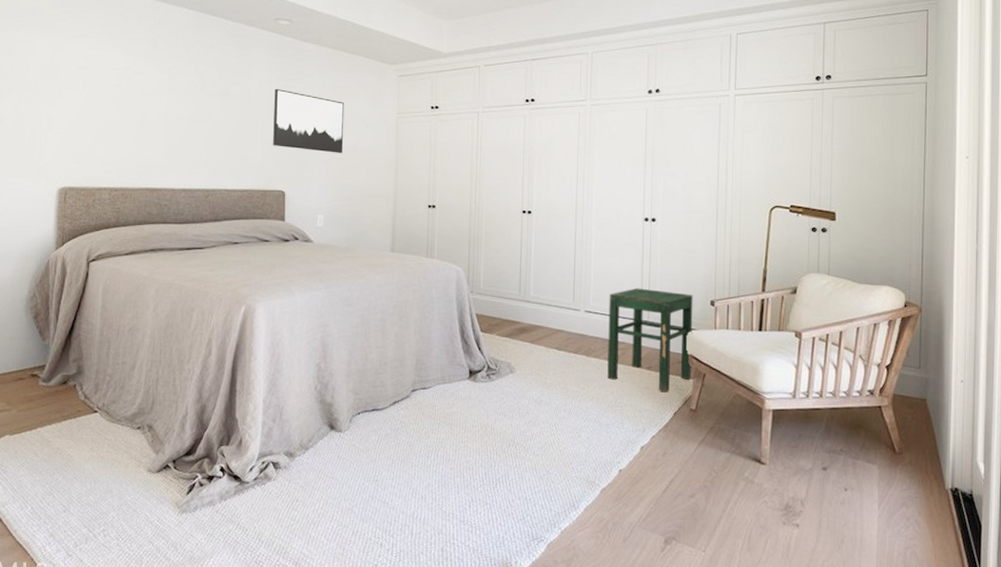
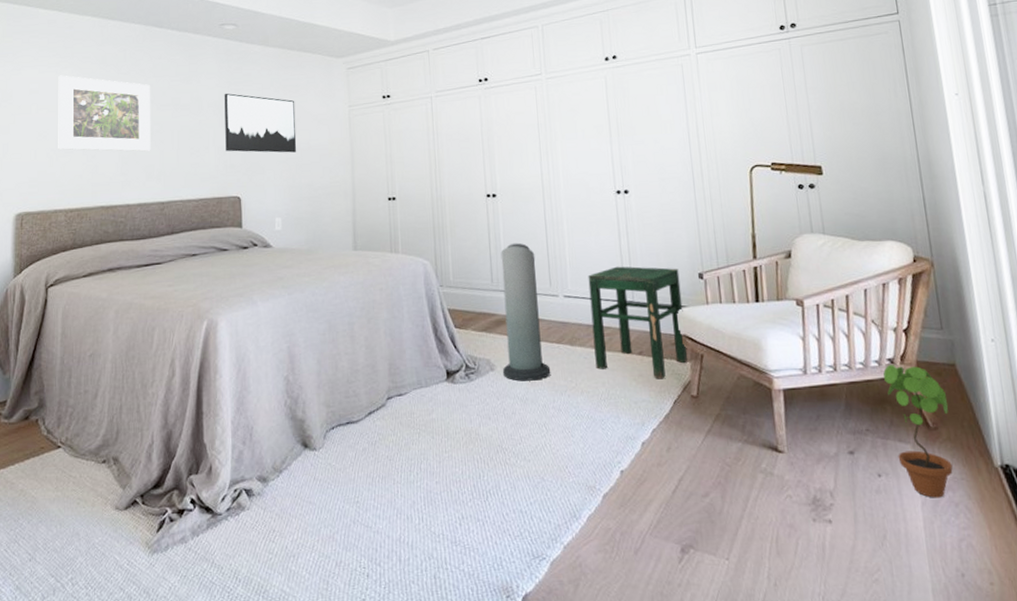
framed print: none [104,54,200,138] -> present [58,75,151,151]
air purifier: none [521,258,566,385] -> present [501,242,551,381]
potted plant: none [862,396,915,512] -> present [883,365,953,498]

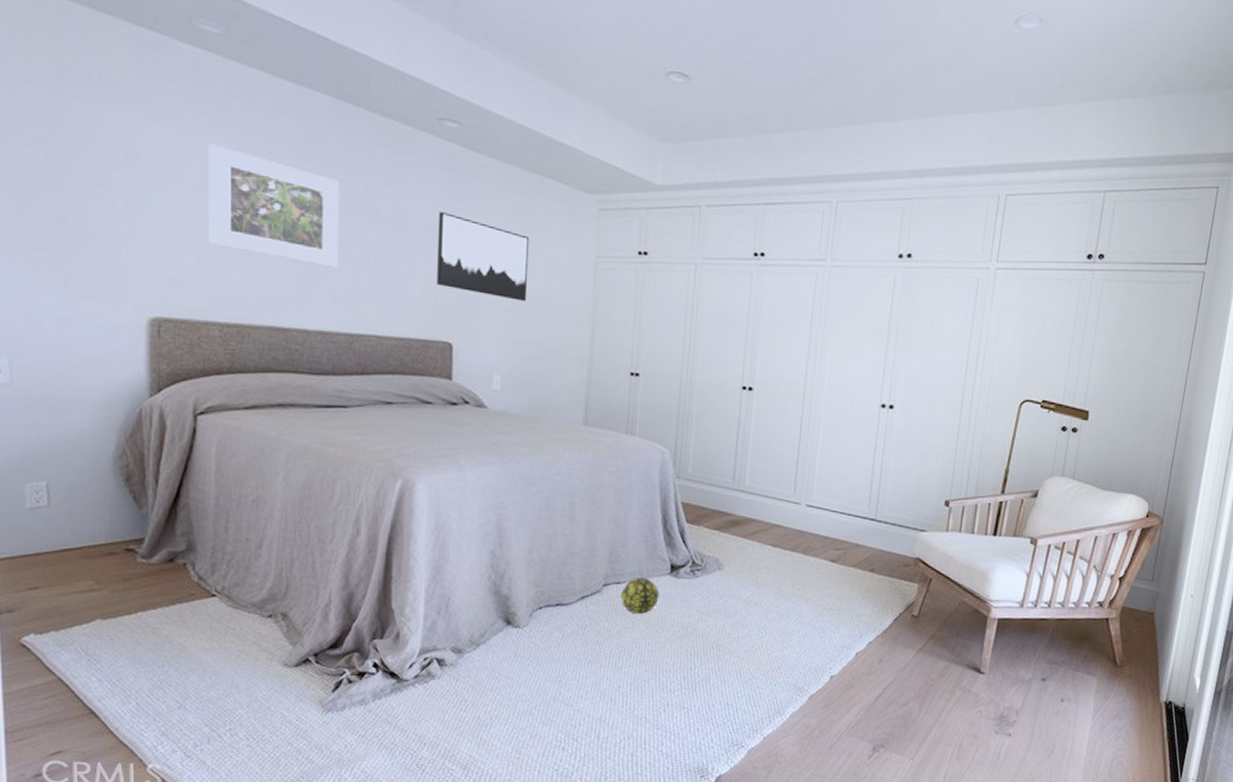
decorative ball: none [404,386,440,424] -> present [621,577,660,614]
air purifier: present [501,242,551,381] -> none [729,442,784,585]
stool: present [588,266,688,379] -> none [825,482,927,597]
potted plant: present [883,365,953,498] -> none [1082,607,1139,723]

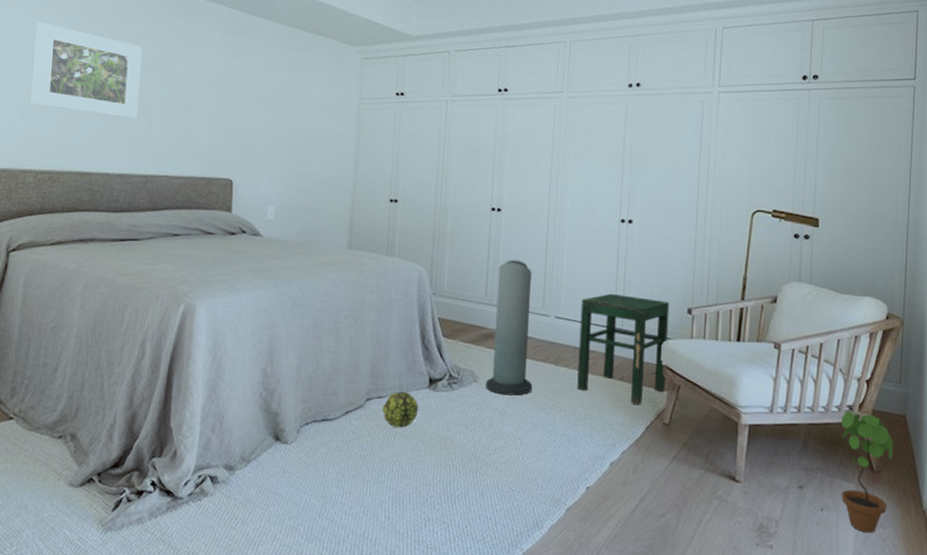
wall art: present [437,211,530,301] -> none [221,67,302,140]
air purifier: none [729,442,784,585] -> present [485,259,533,396]
stool: none [825,482,927,597] -> present [577,293,670,405]
potted plant: none [1082,607,1139,723] -> present [840,411,894,533]

